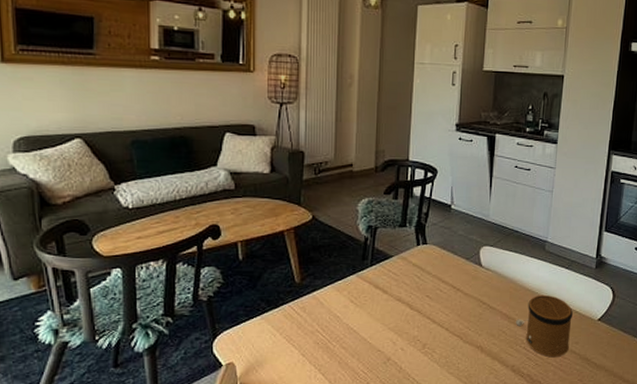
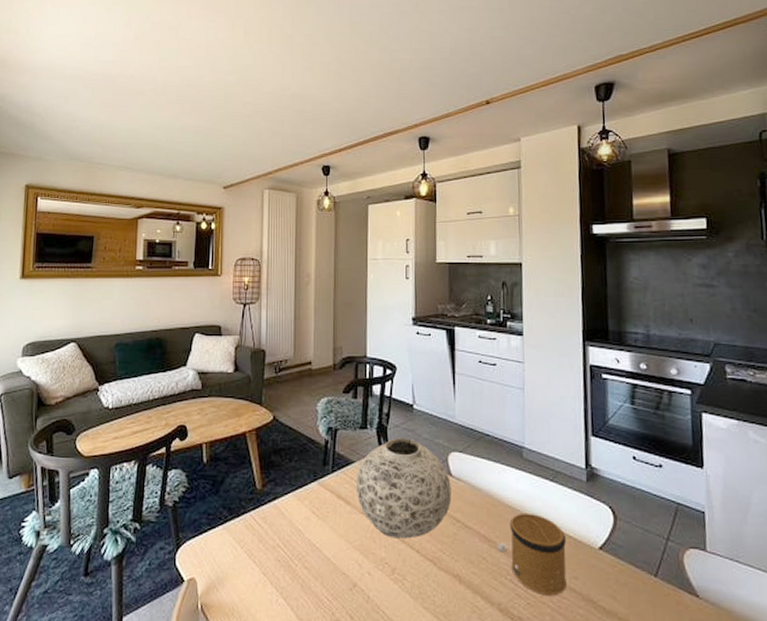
vase: none [393,235,481,320] -> present [356,438,451,539]

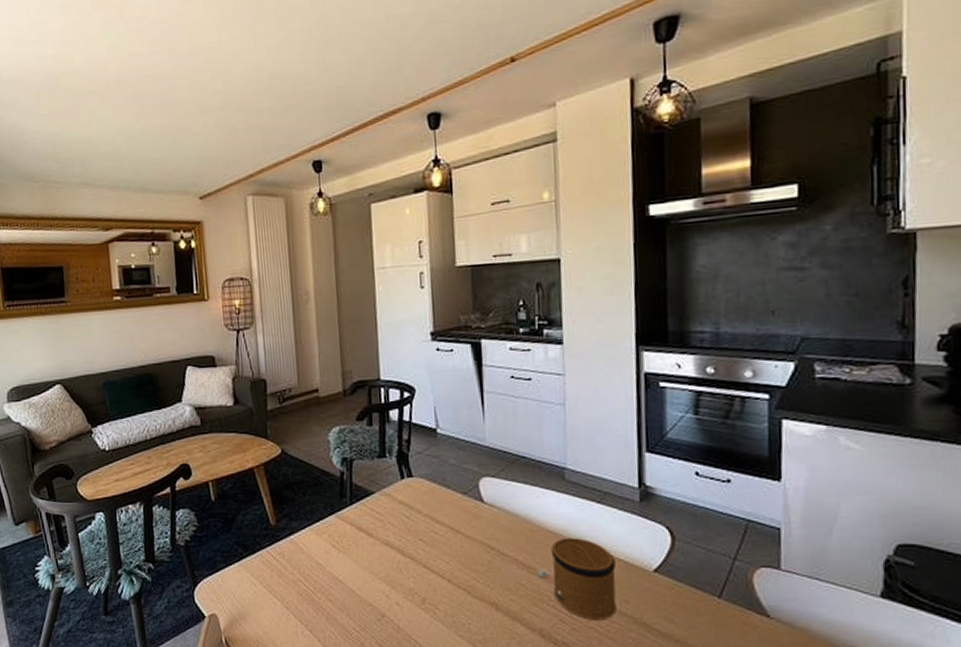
vase: present [356,438,451,539] -> none [377,465,485,569]

